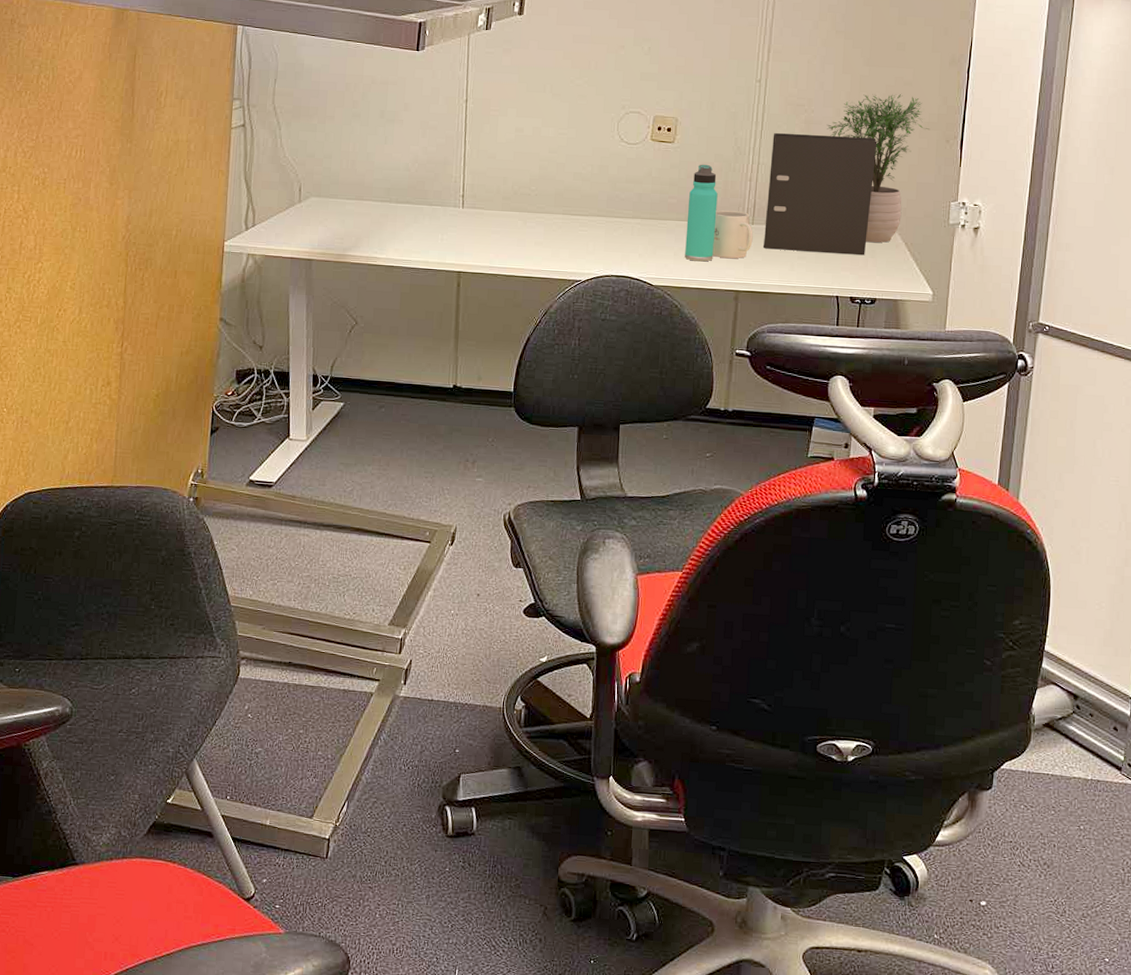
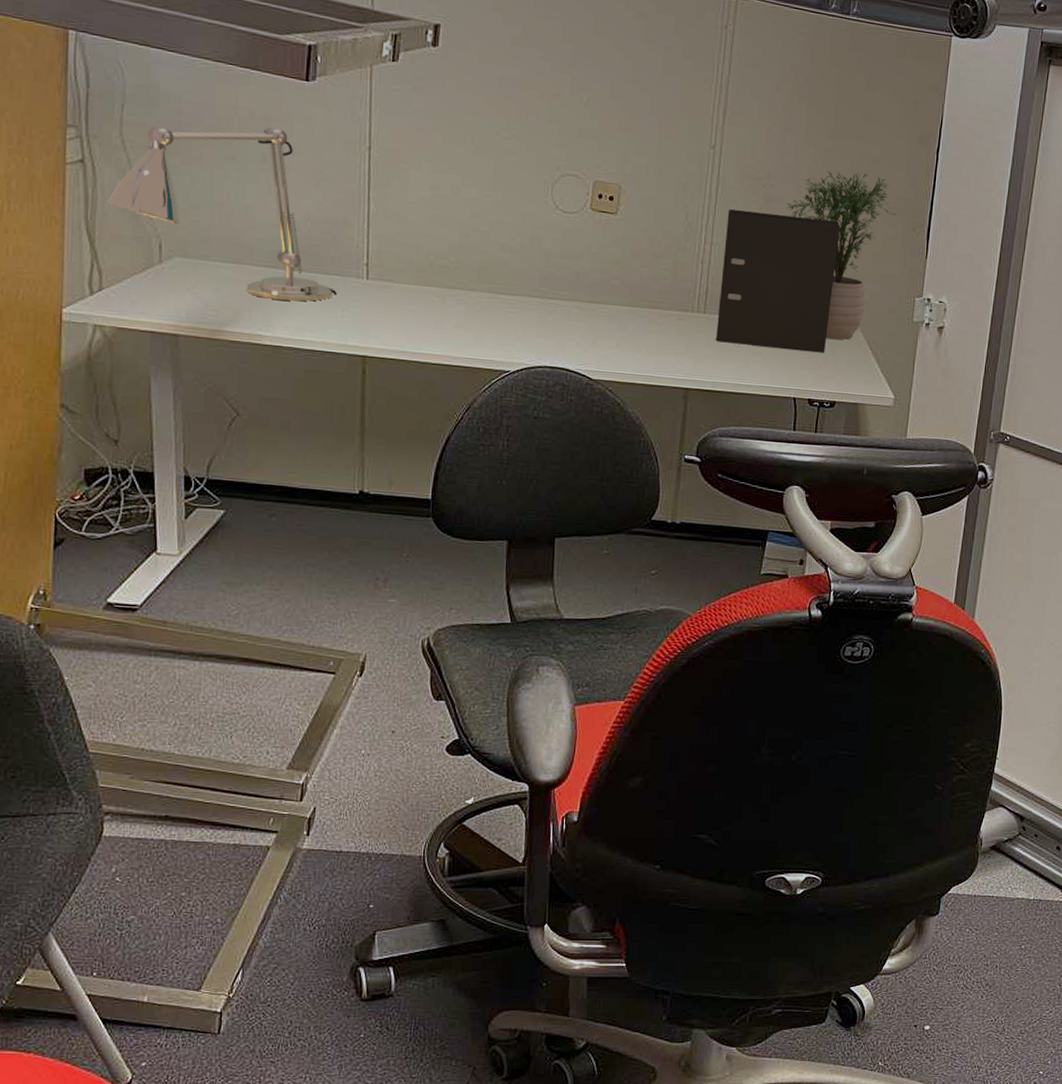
desk lamp: none [261,89,438,229] -> present [107,126,337,302]
thermos bottle: present [685,164,718,262] -> none [628,240,666,354]
mug: present [712,210,753,259] -> none [659,296,705,352]

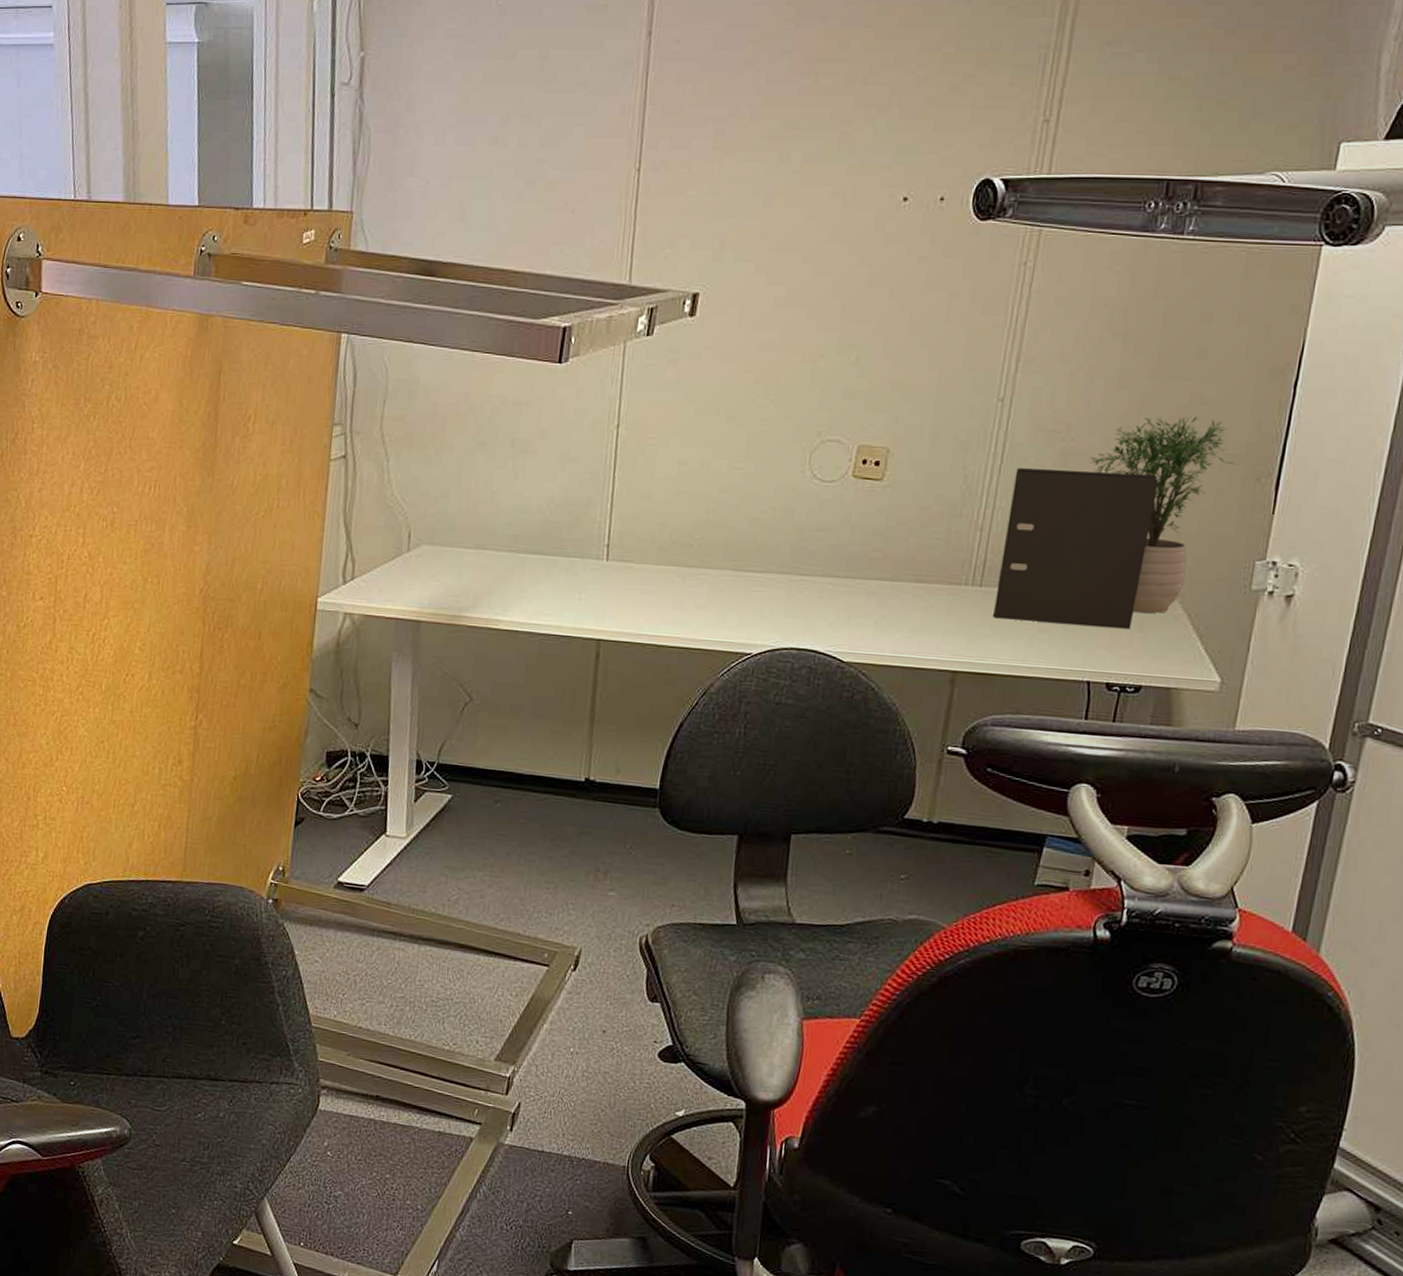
desk lamp: present [107,126,337,302] -> none [364,411,576,585]

